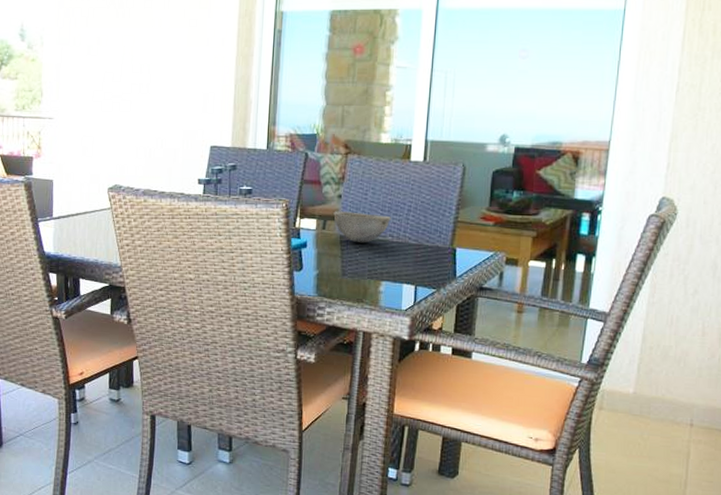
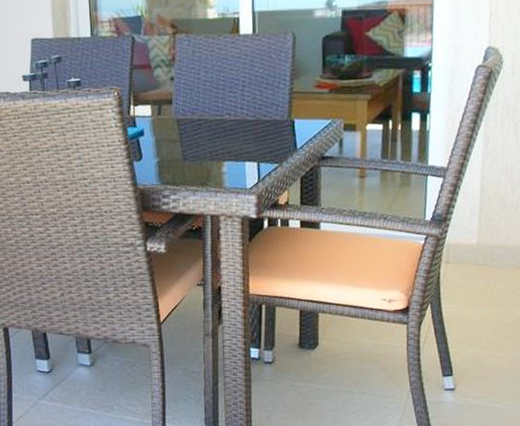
bowl: present [333,211,391,243] -> none [168,93,226,125]

